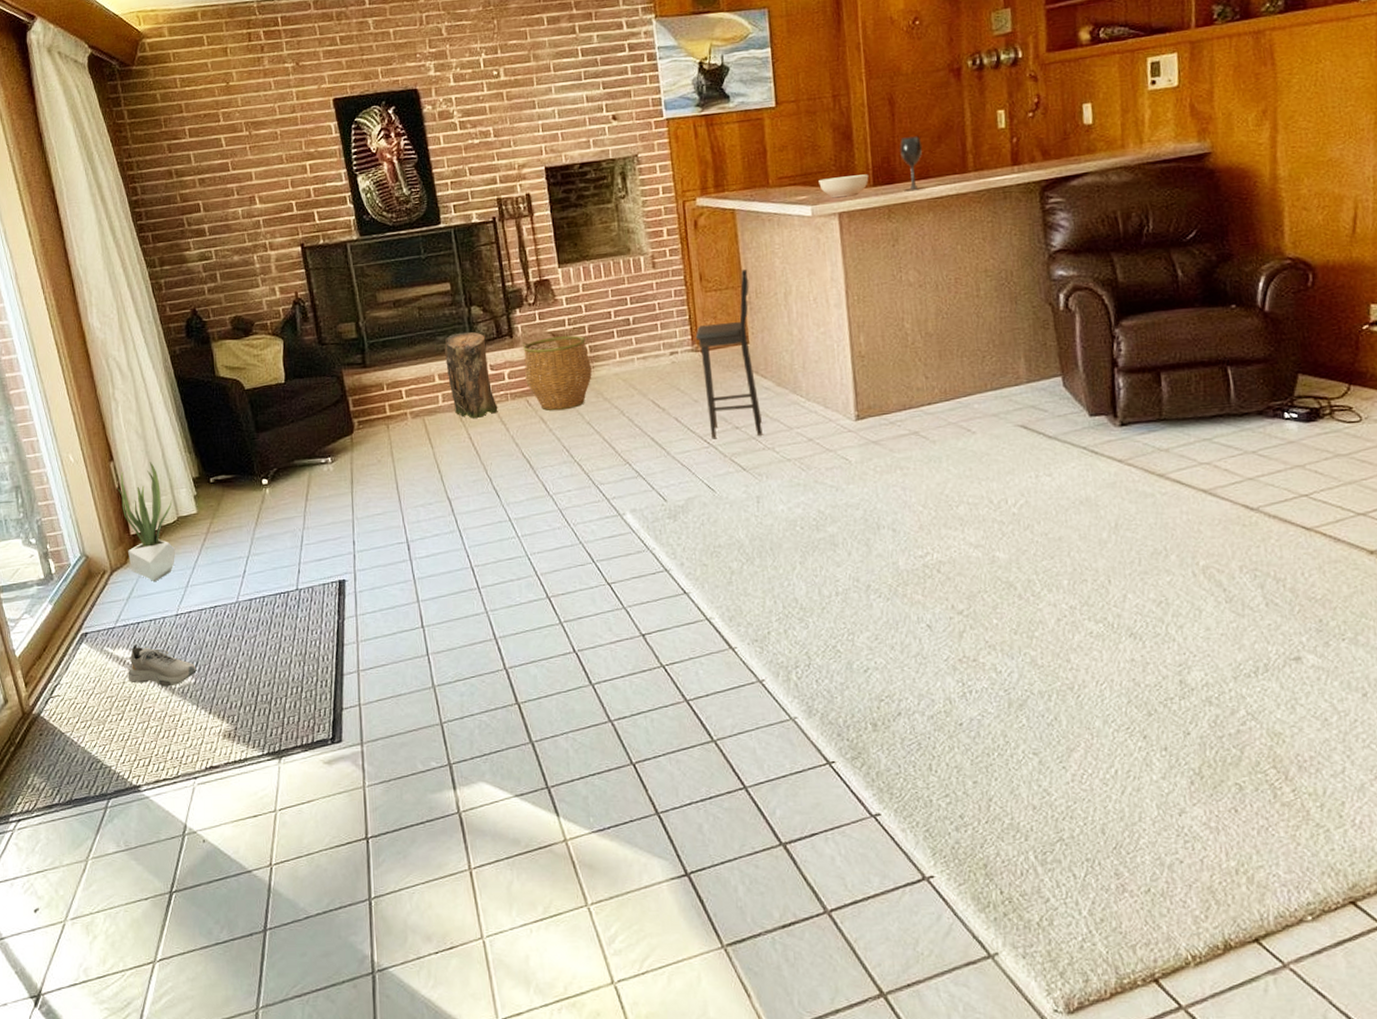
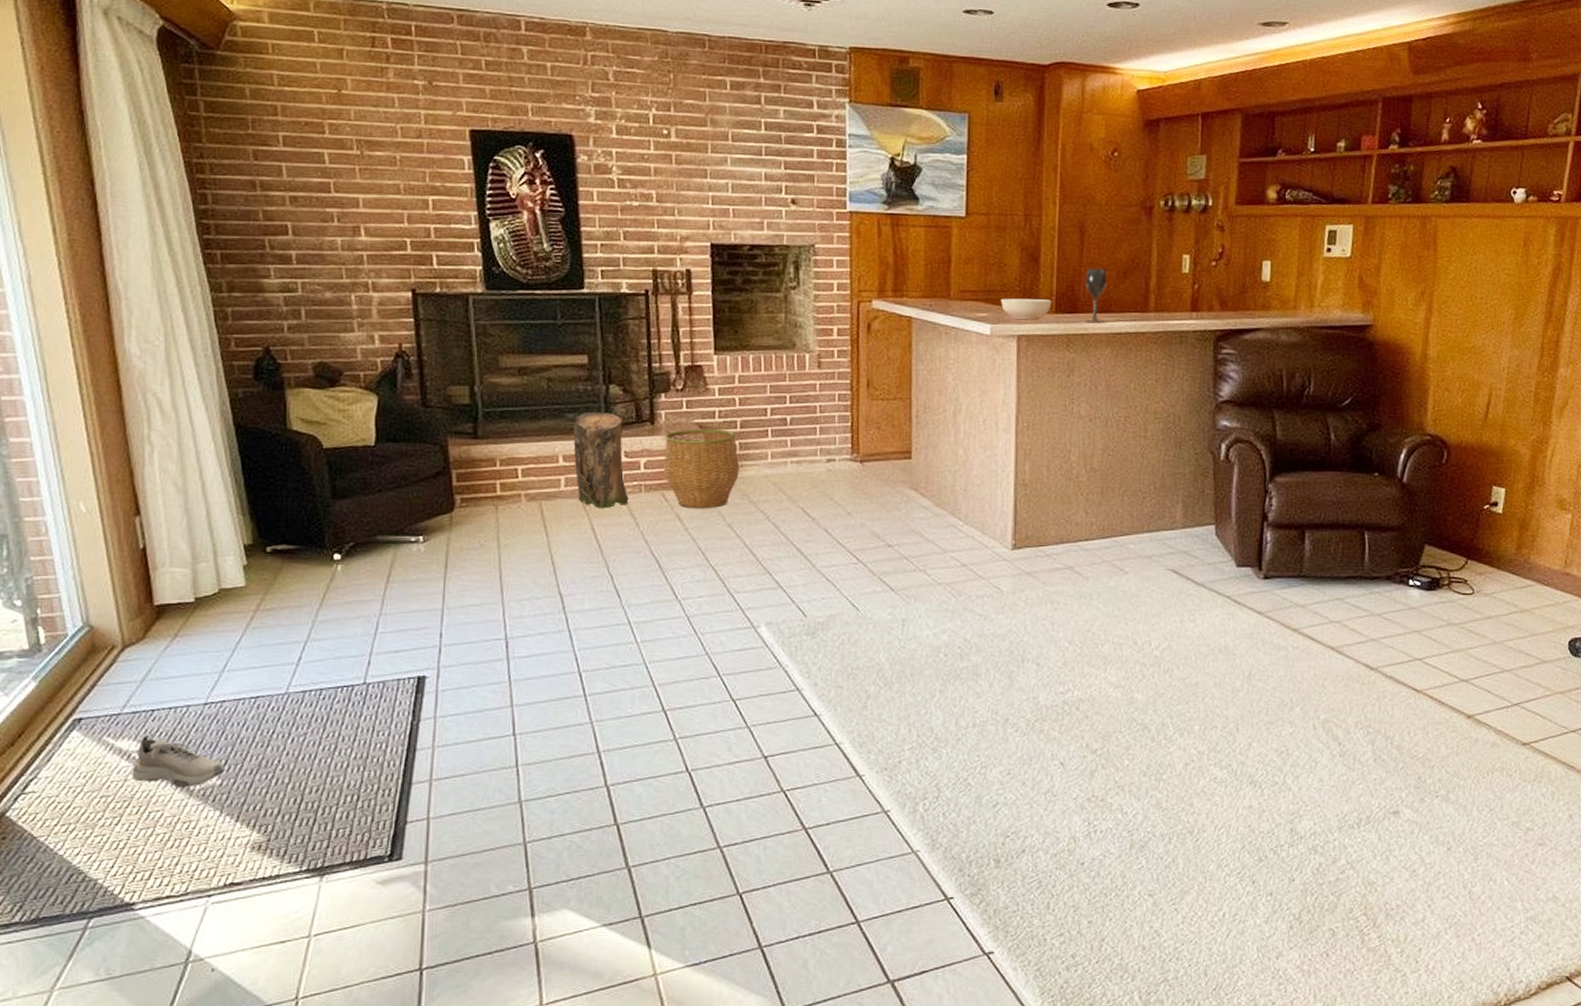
potted plant: present [116,461,176,581] -> none [140,519,215,662]
bar stool: present [695,269,763,439] -> none [856,380,919,556]

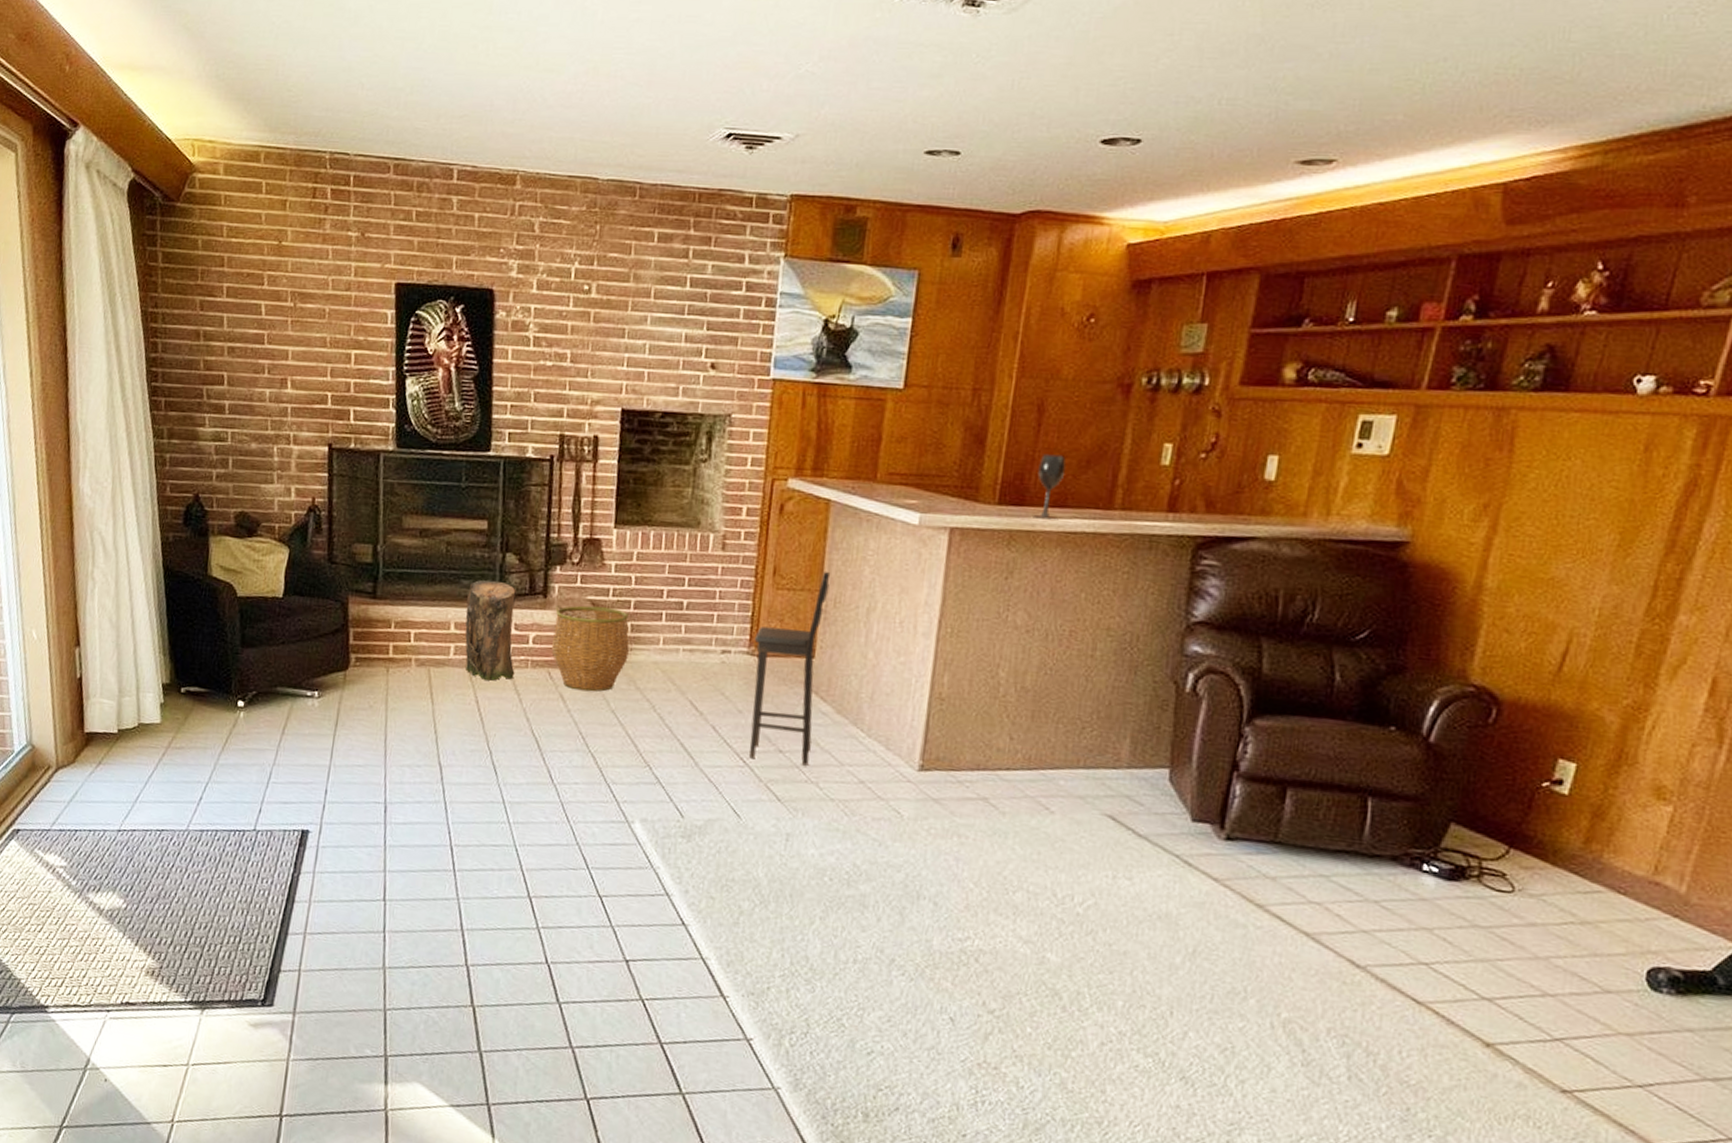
shoe: present [131,734,225,788] -> none [54,852,130,907]
bar stool: none [856,380,919,556] -> present [749,571,831,766]
bowl: present [1001,298,1052,320] -> none [934,484,995,512]

